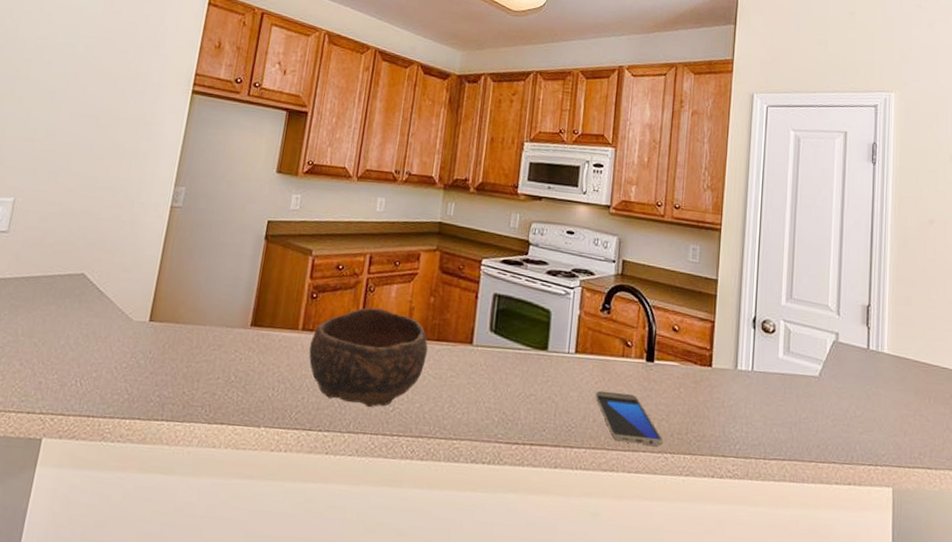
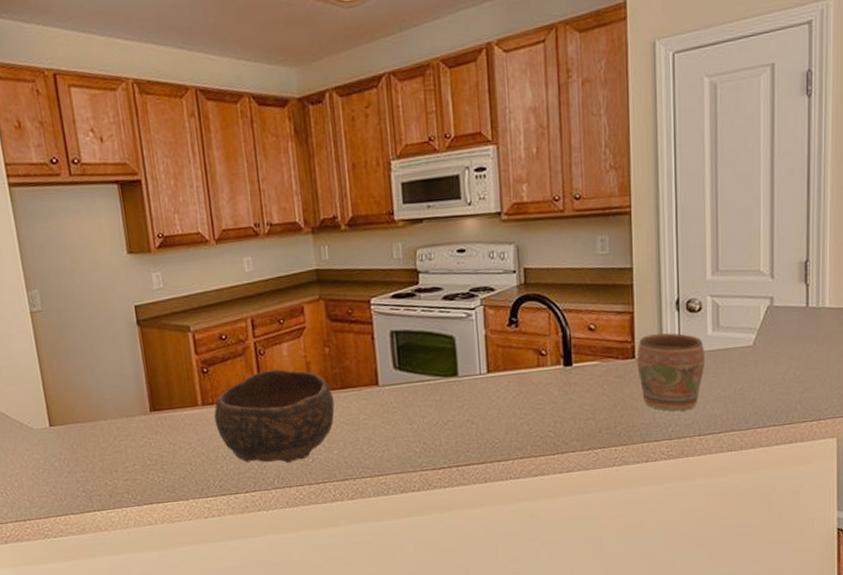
smartphone: present [595,390,664,446] -> none [515,401,592,447]
mug: none [712,346,776,430] -> present [636,333,706,412]

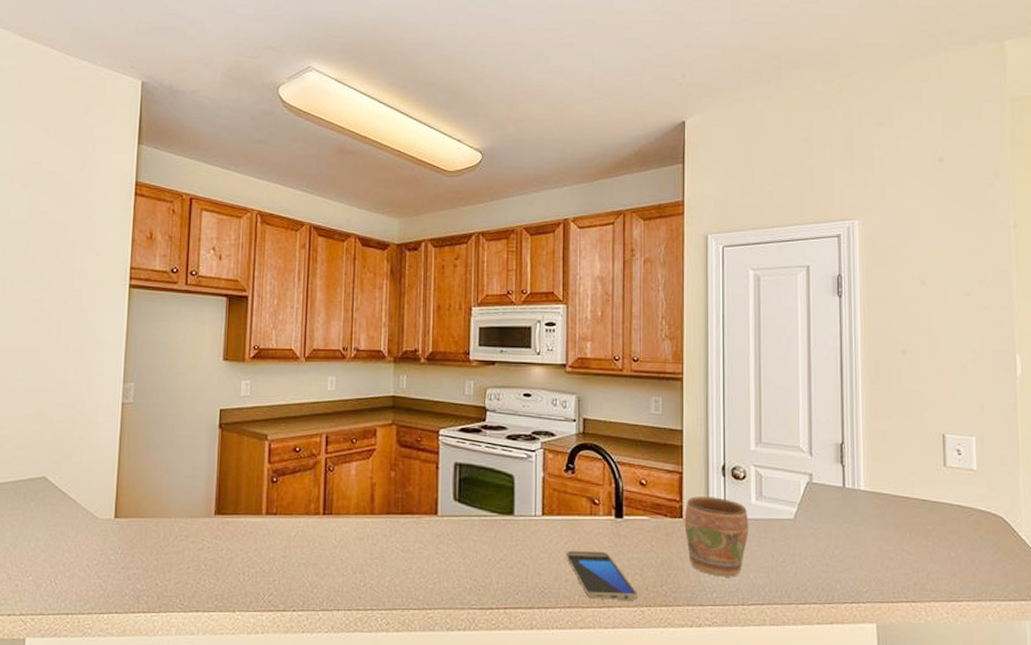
bowl: present [214,369,335,464] -> none [275,487,393,585]
smartphone: none [515,401,592,447] -> present [566,550,639,600]

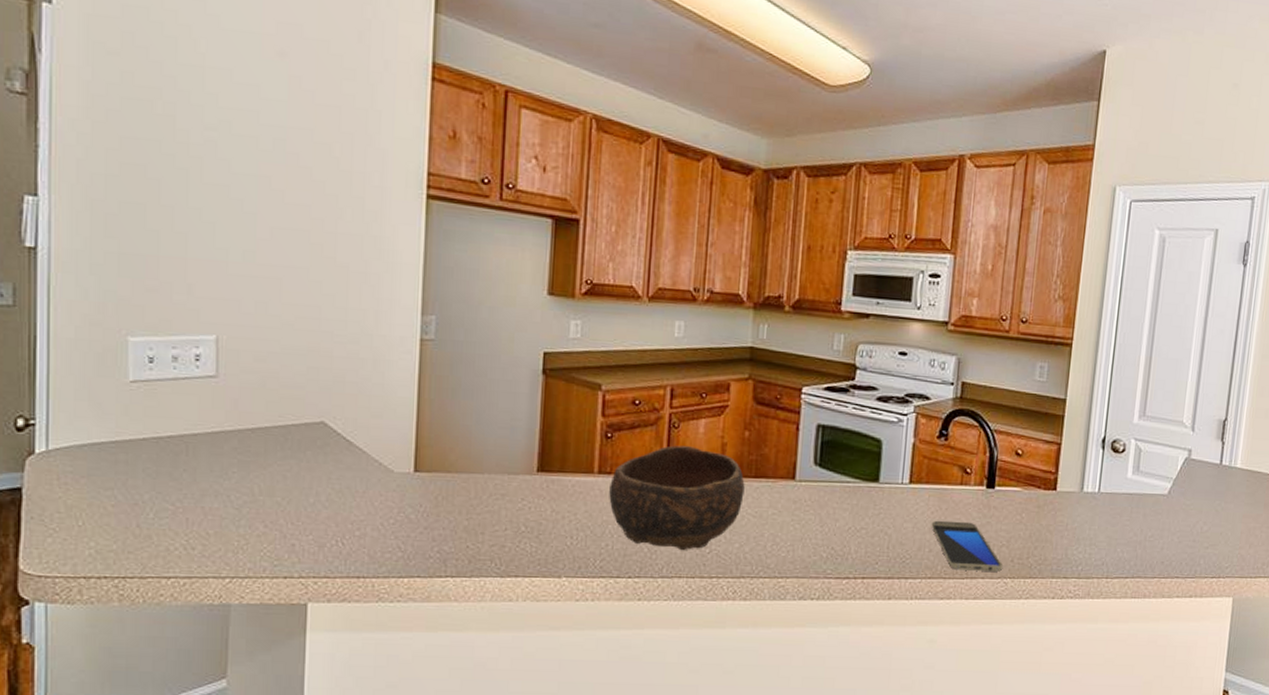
bowl: none [275,487,393,585] -> present [609,445,745,551]
mug: present [684,496,749,577] -> none [1057,469,1123,551]

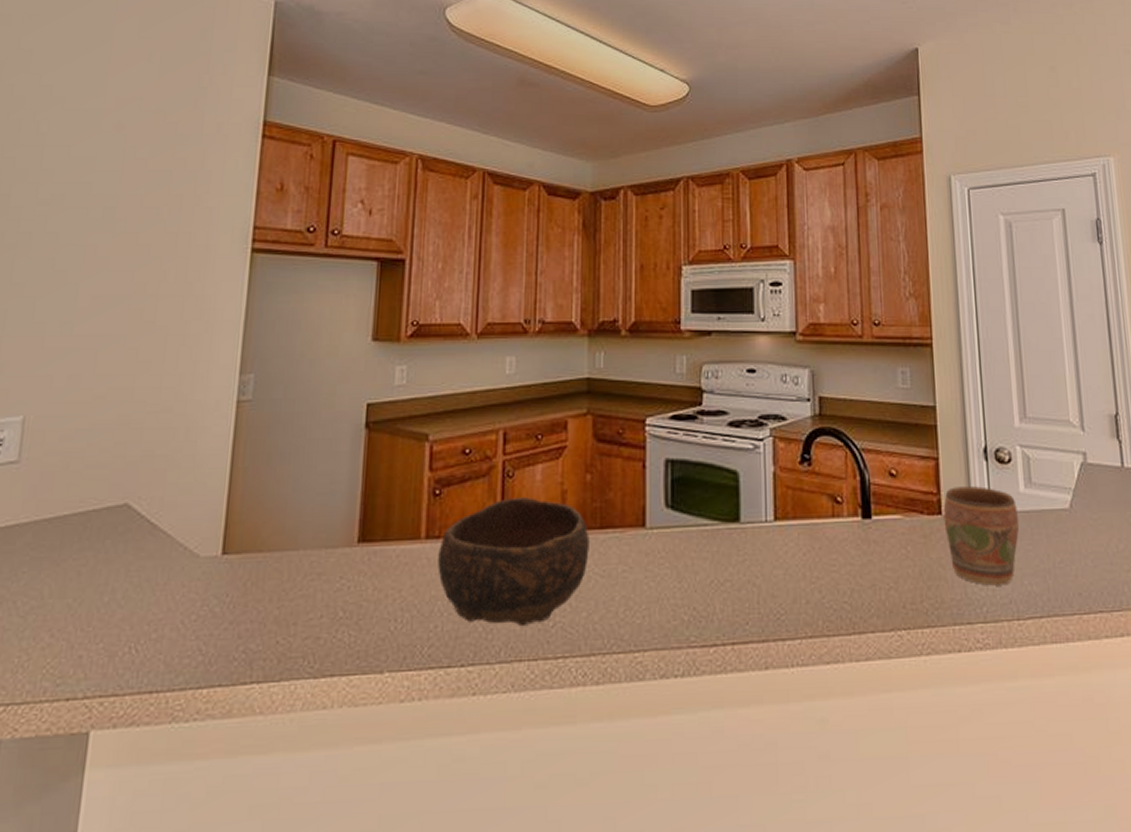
smartphone: present [931,520,1003,572] -> none [805,562,895,624]
mug: none [1057,469,1123,551] -> present [943,486,1020,586]

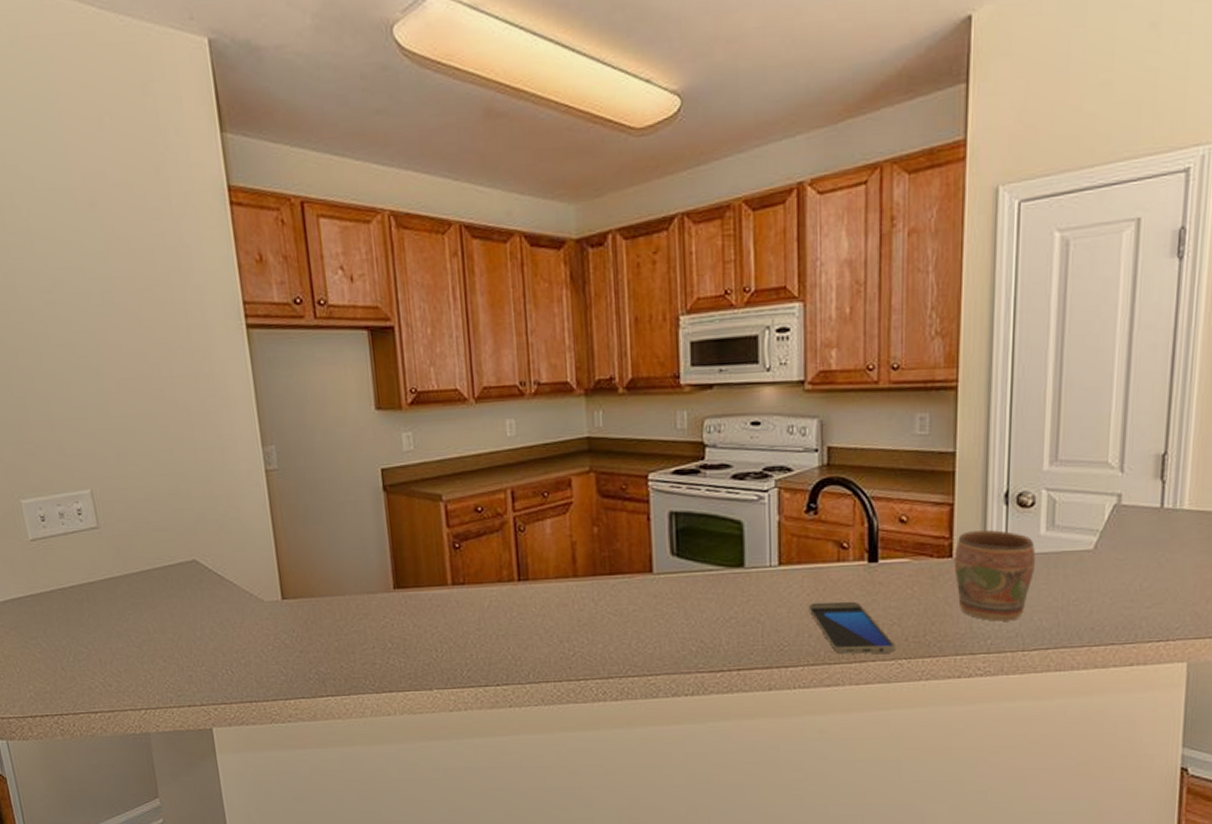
bowl: present [438,497,590,627] -> none [465,549,601,656]
smartphone: none [805,562,895,624] -> present [808,601,897,654]

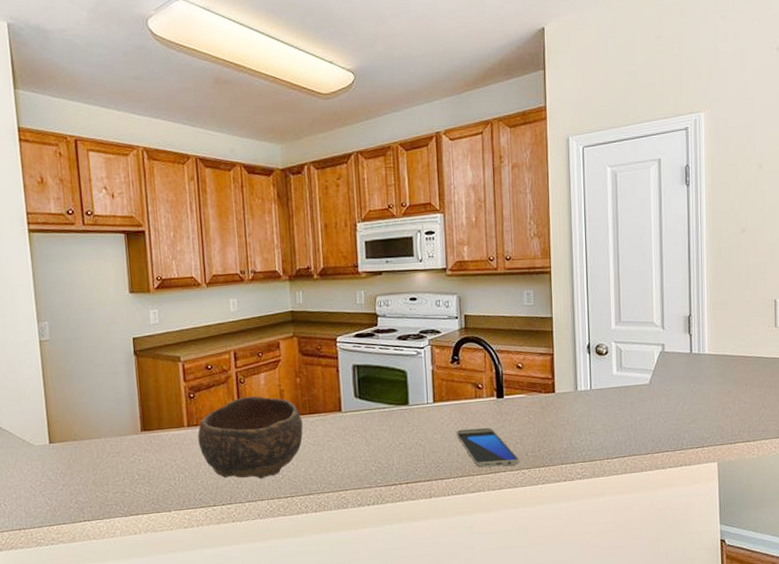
bowl: none [465,549,601,656] -> present [198,396,303,479]
mug: present [954,530,1036,622] -> none [556,372,612,438]

